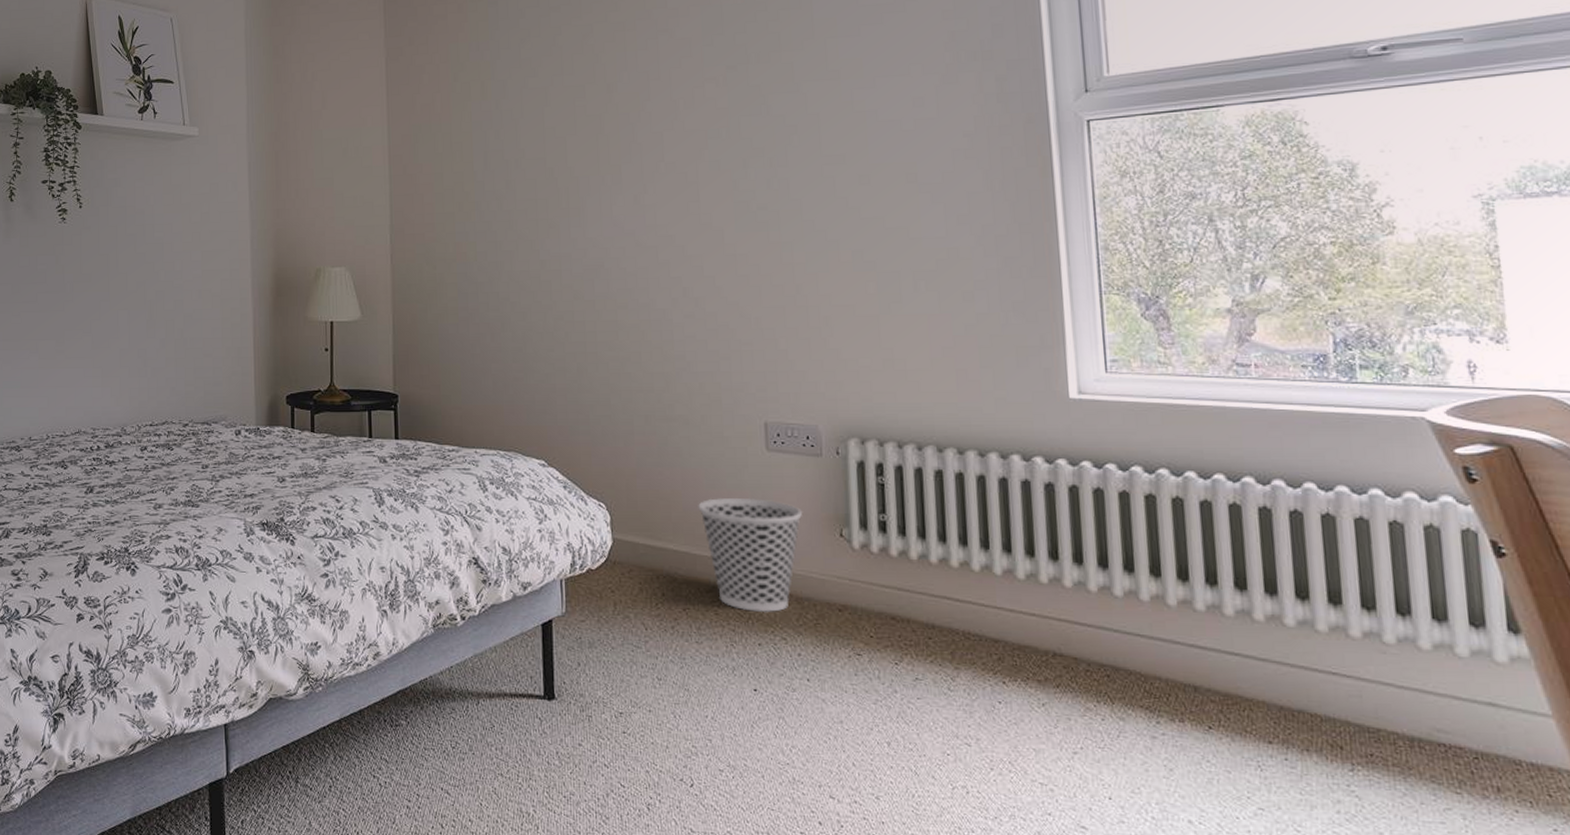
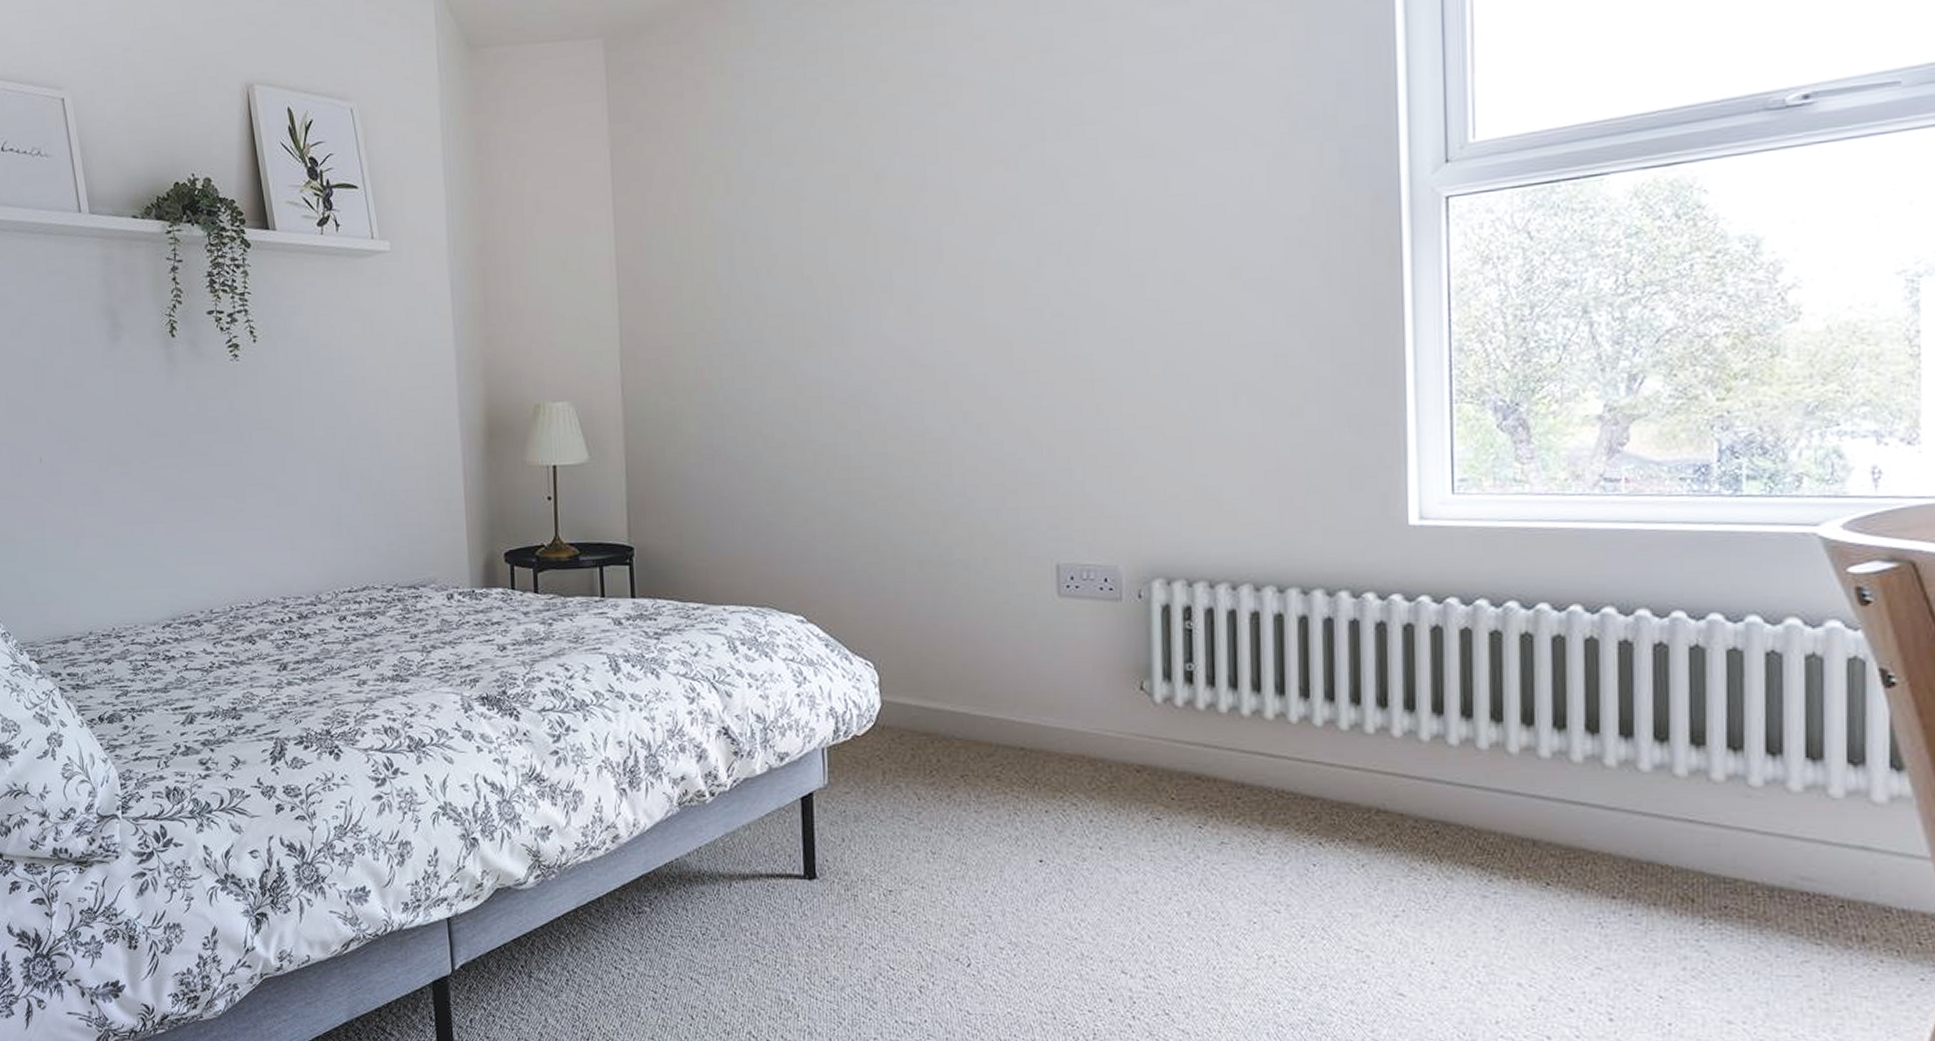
wastebasket: present [698,498,802,613] -> none [979,651,1097,777]

